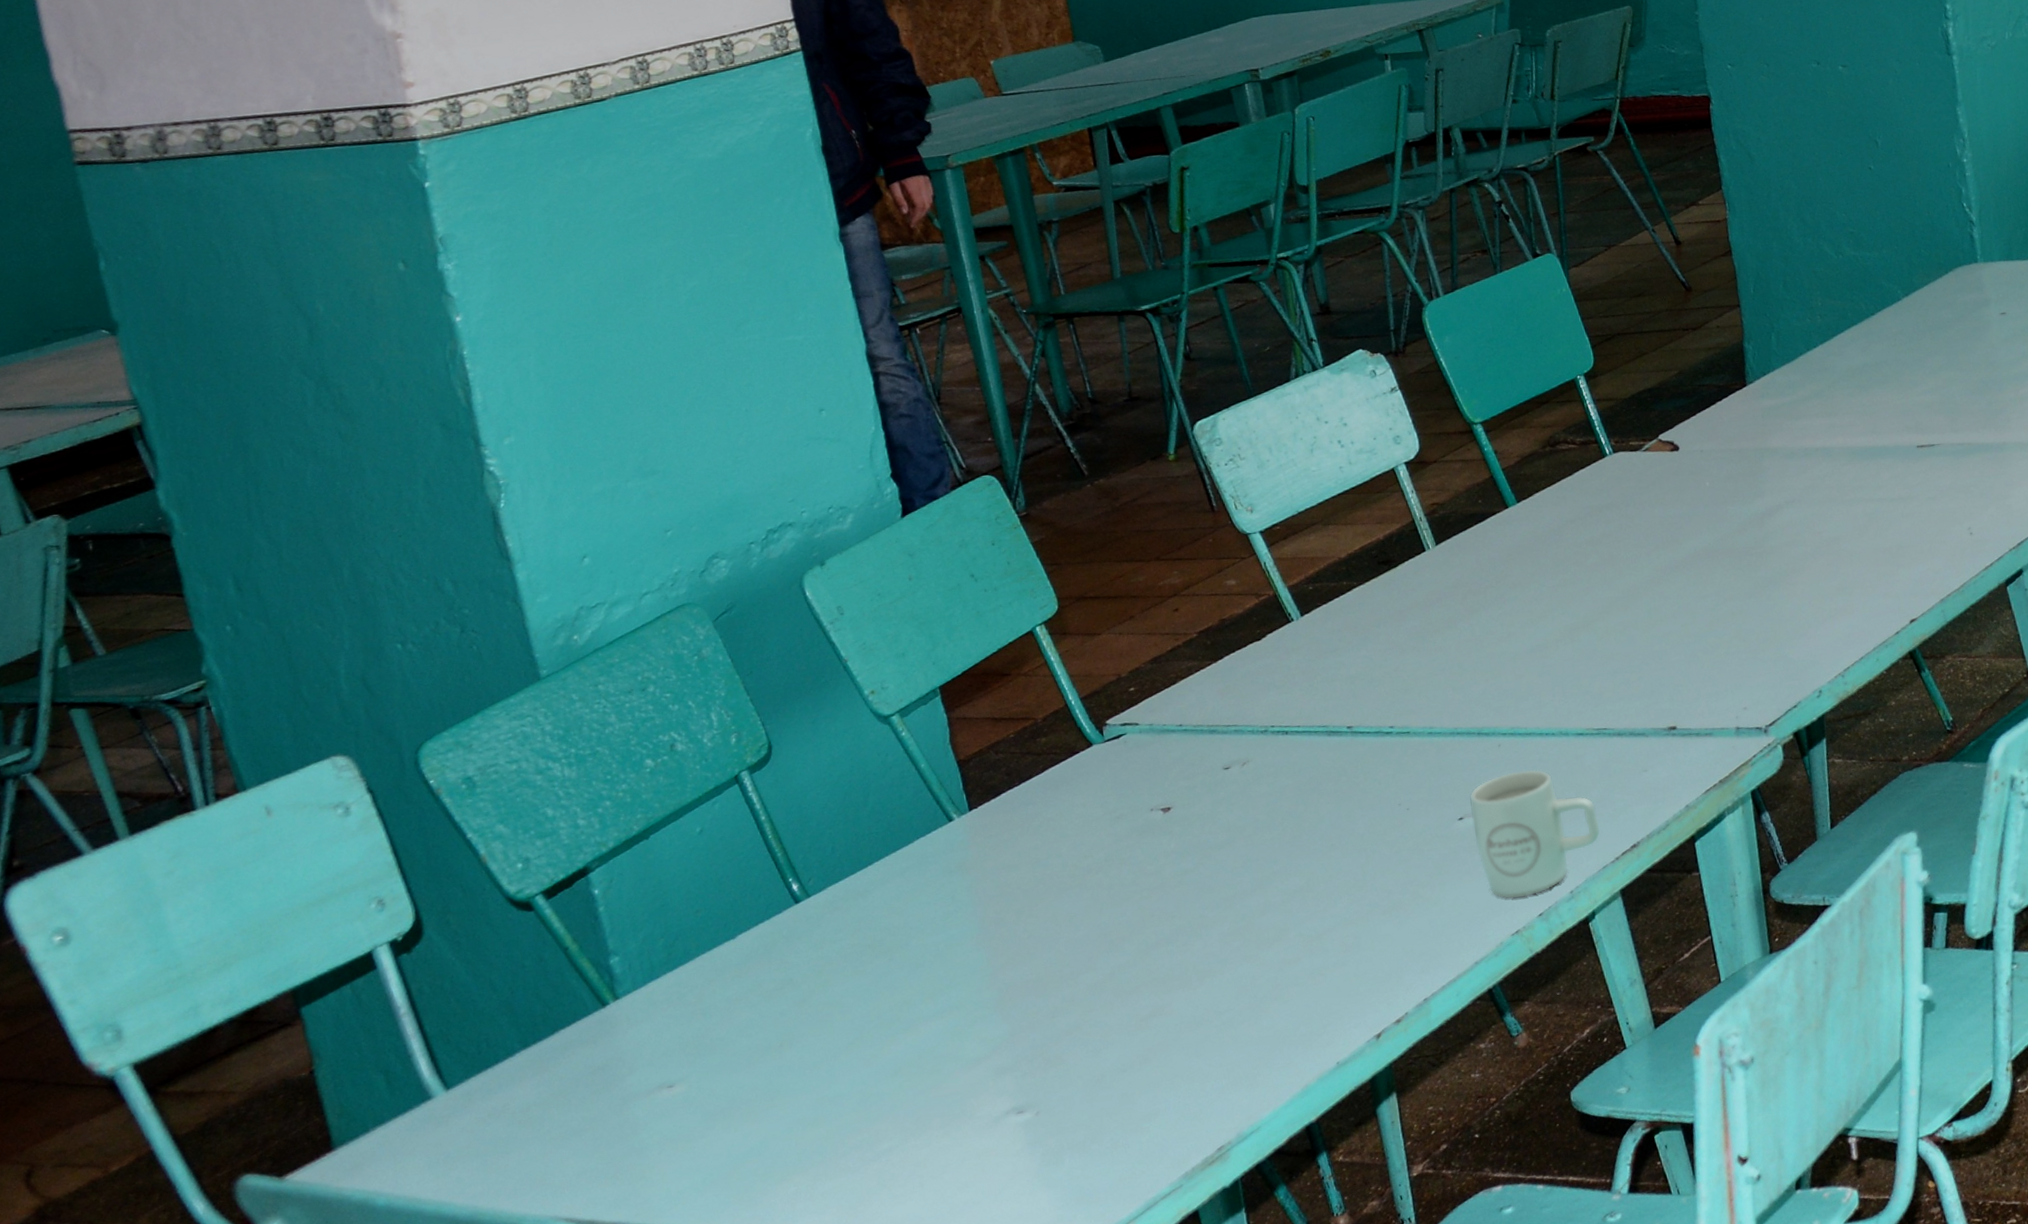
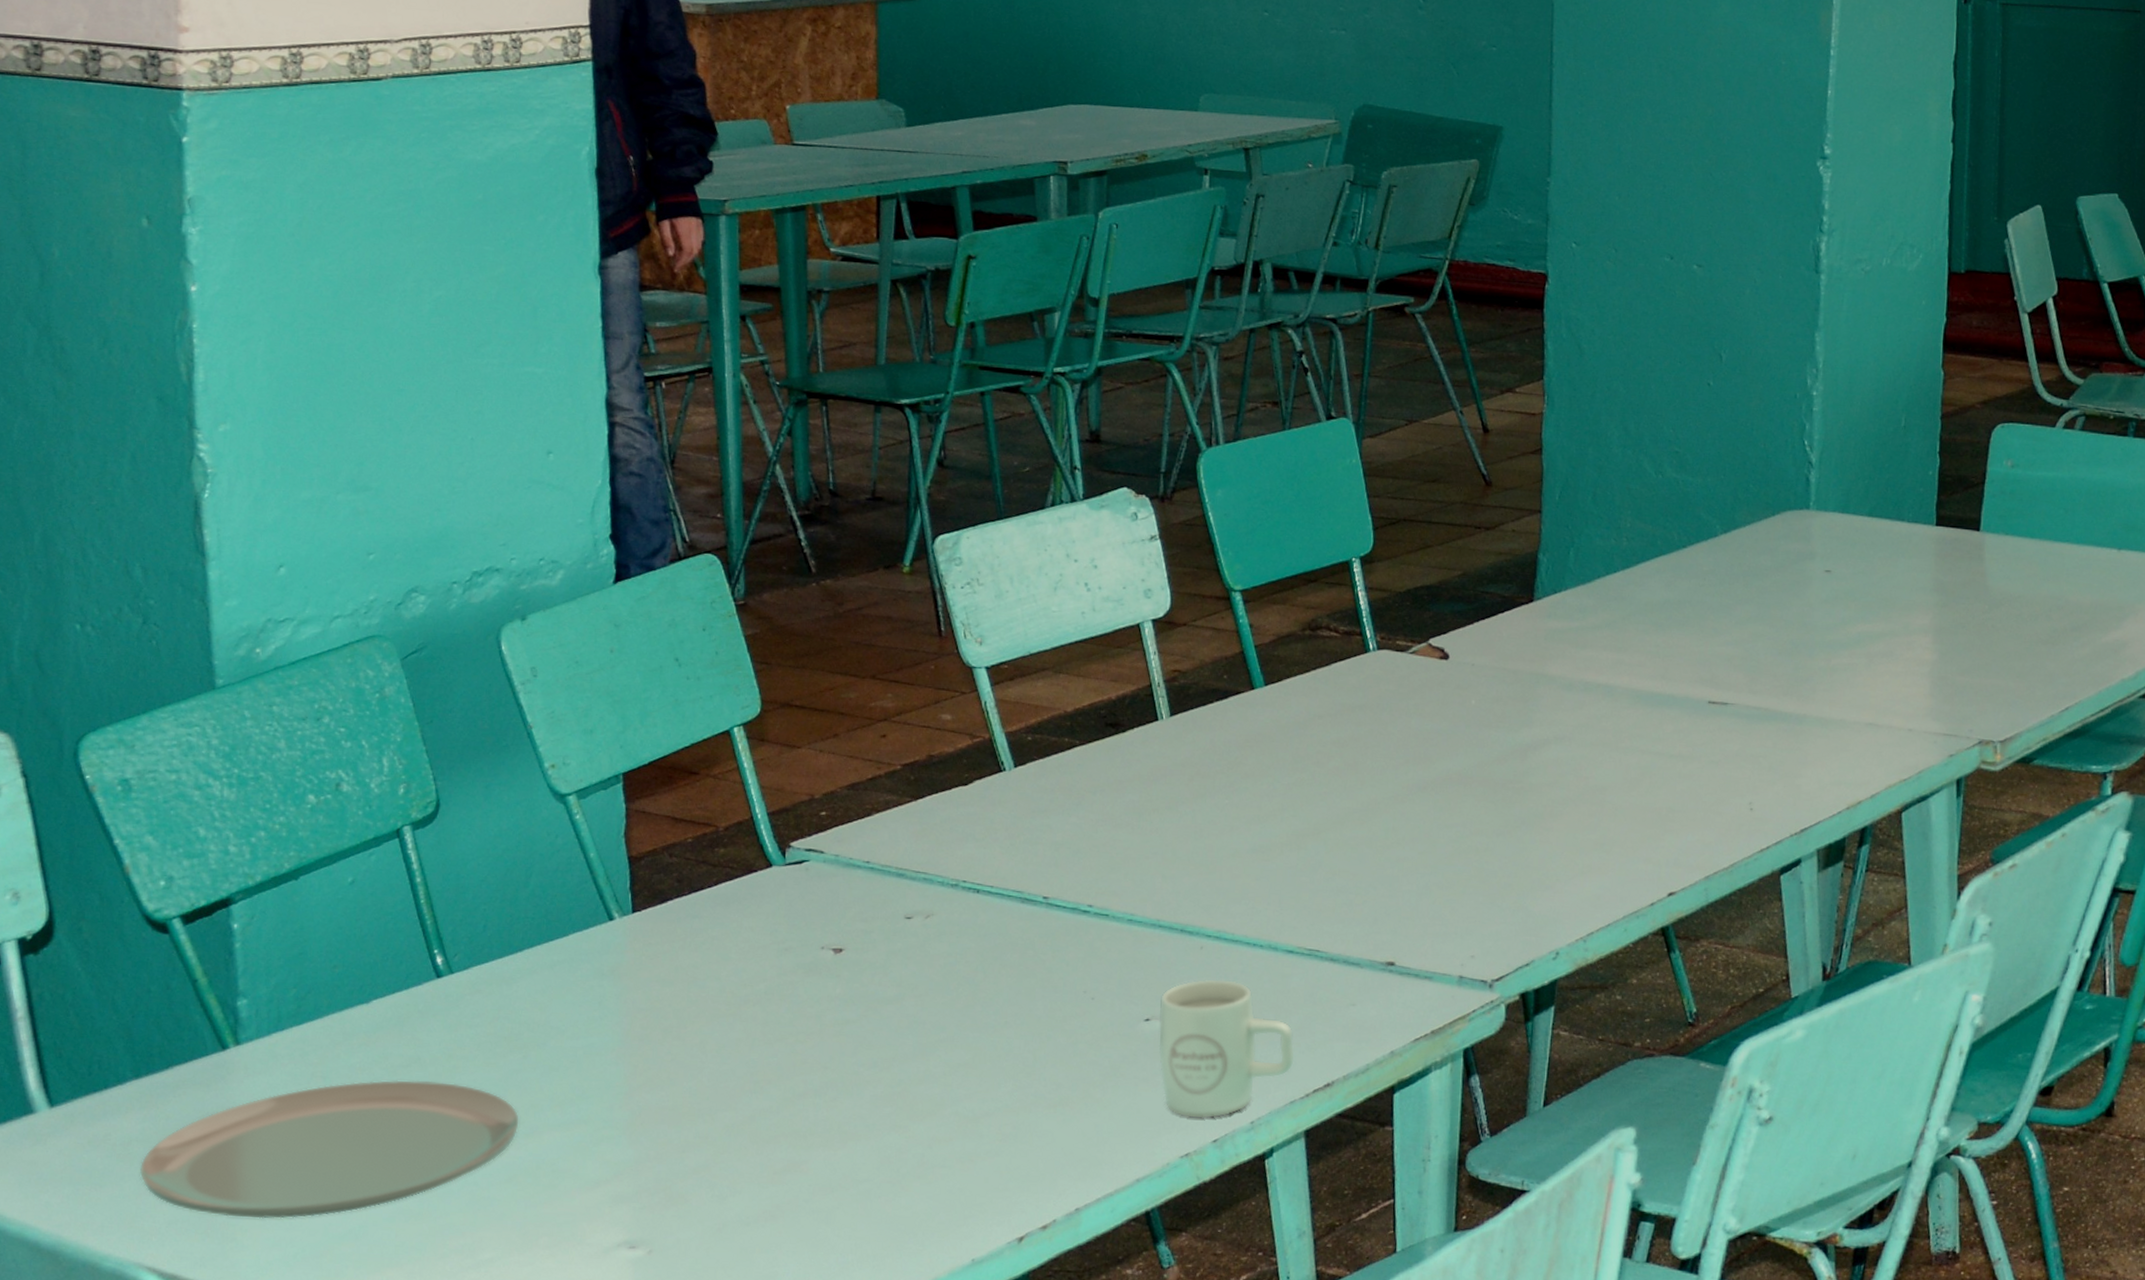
plate: none [542,995,896,1160] -> present [140,1080,519,1219]

